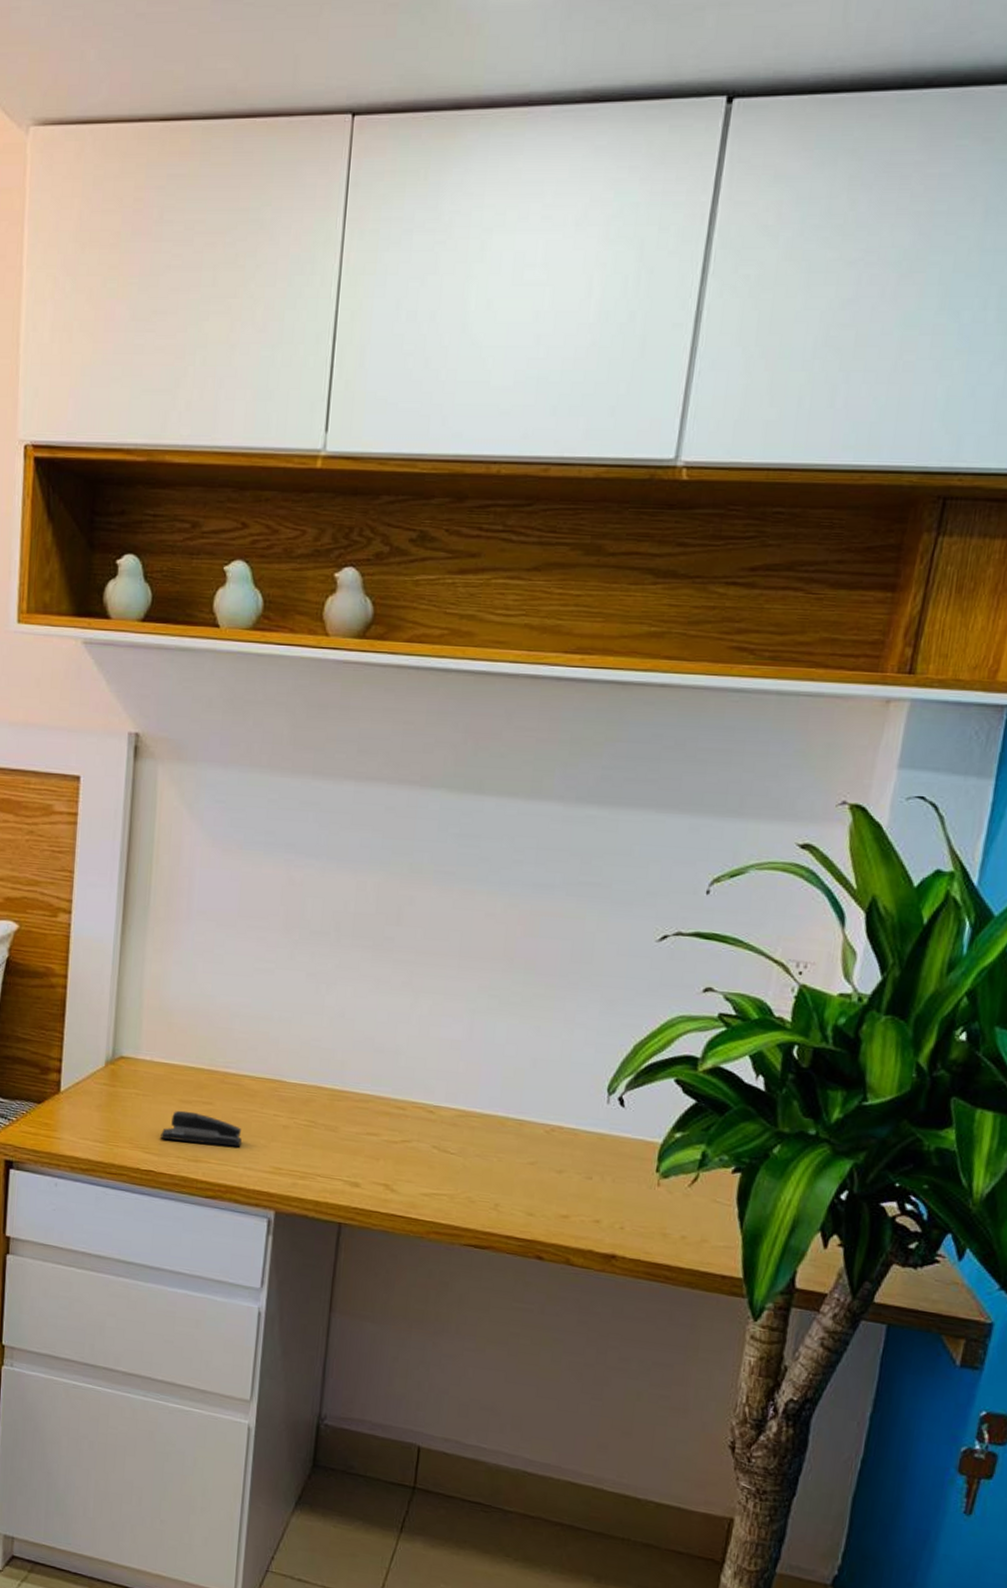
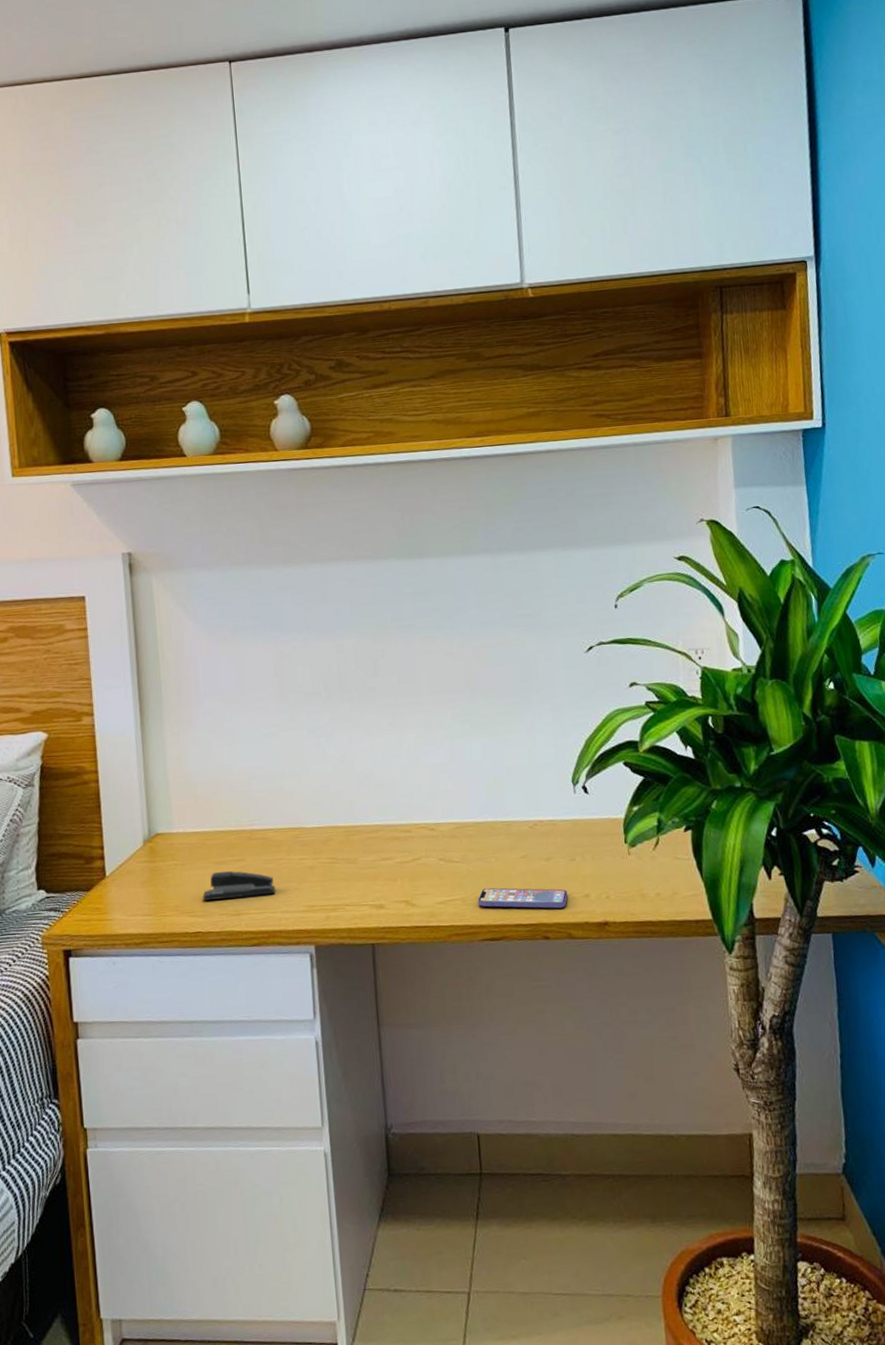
smartphone: none [467,1188,575,1229] -> present [477,887,568,909]

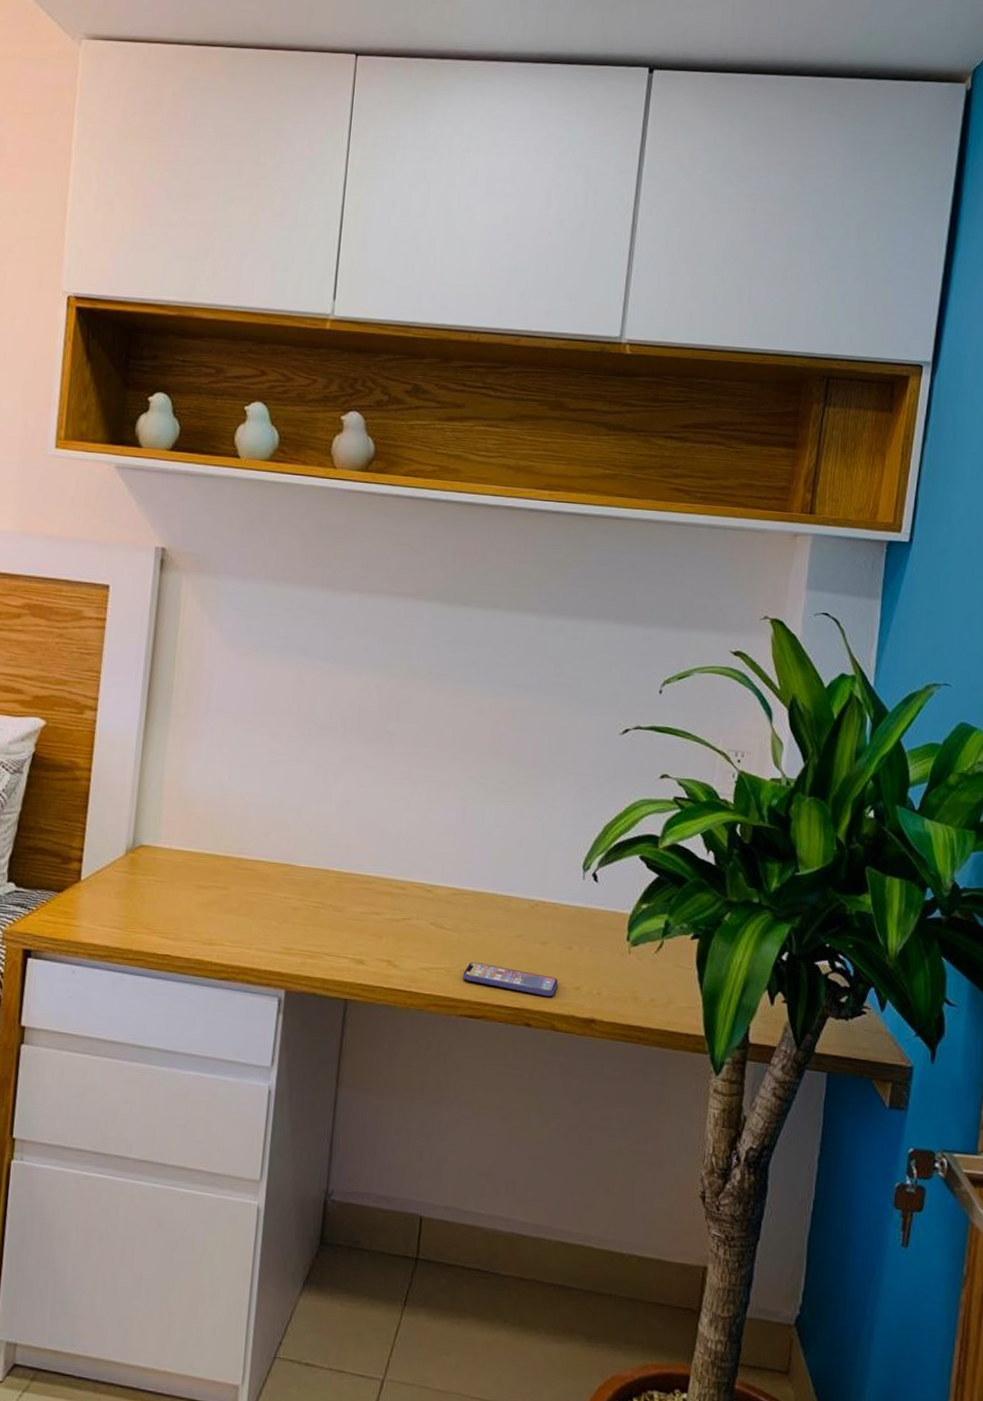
stapler: present [202,870,275,901] -> none [177,895,255,930]

